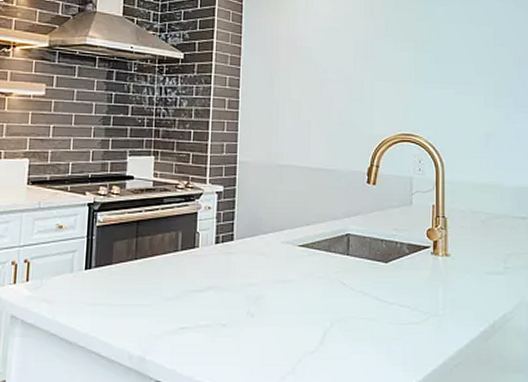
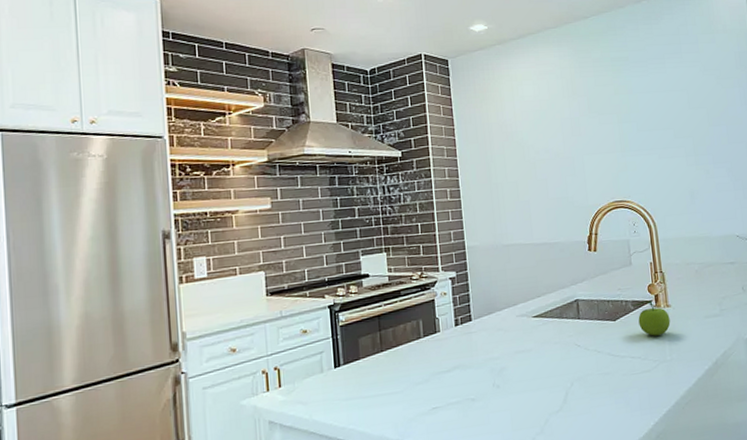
fruit: none [407,246,447,286] -> present [632,300,671,336]

